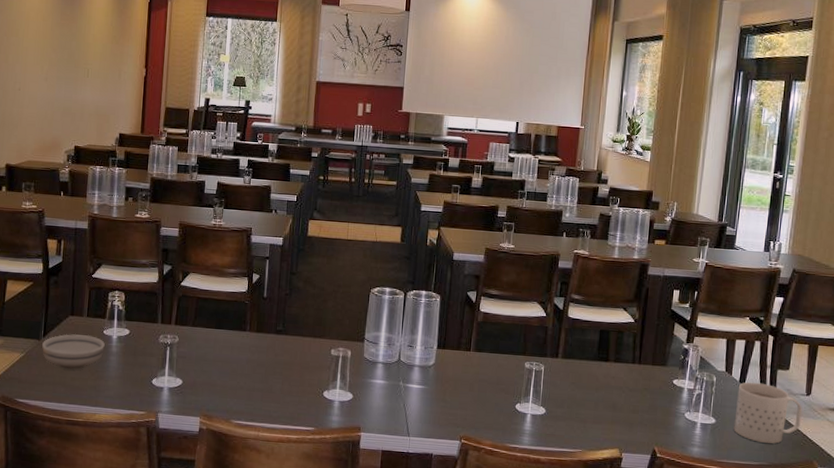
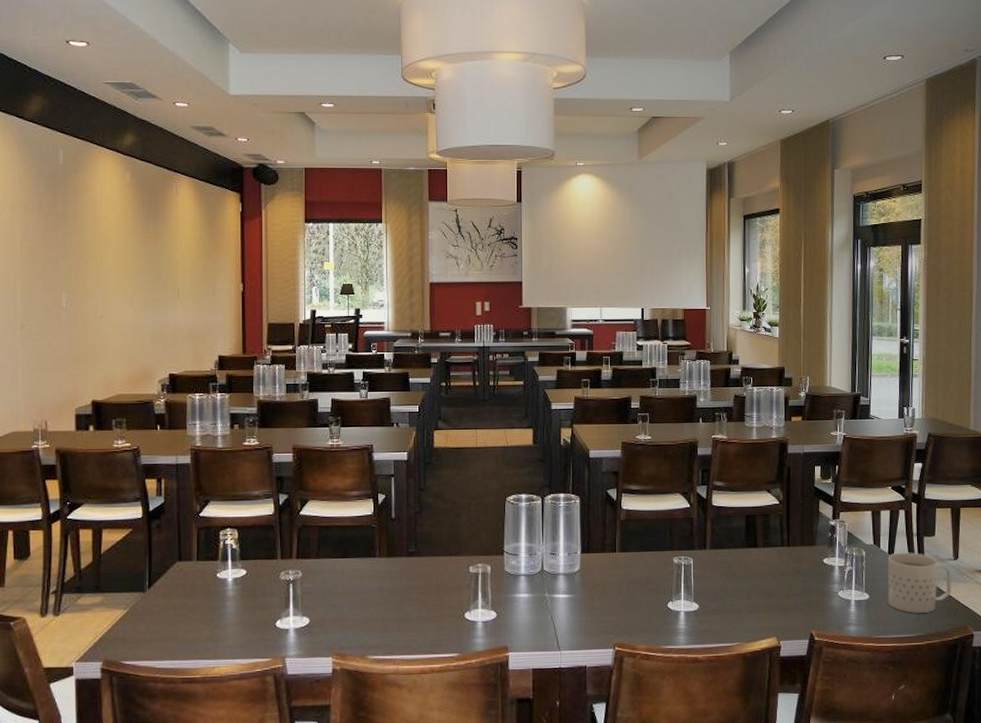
bowl: present [42,334,105,370] -> none [148,581,219,621]

